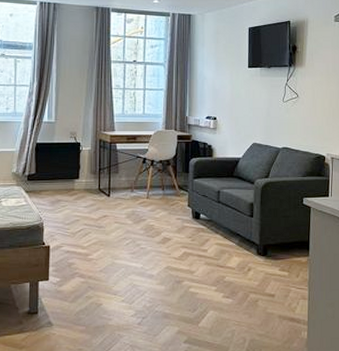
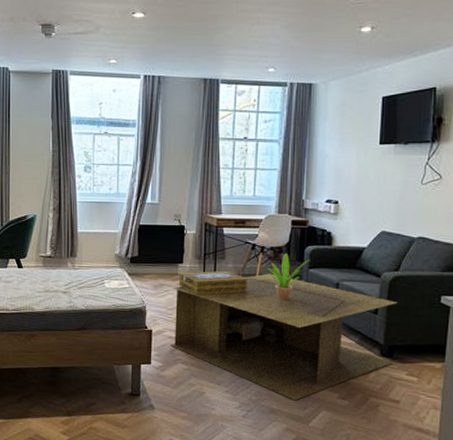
coffee table: none [67,185,269,304] -> present [170,273,397,401]
decorative box: none [75,184,140,209] -> present [178,270,248,295]
potted plant: none [157,166,195,209] -> present [267,254,311,300]

